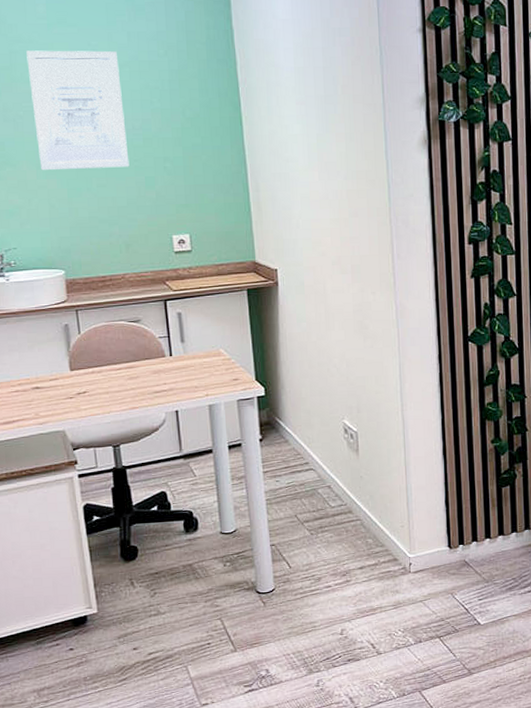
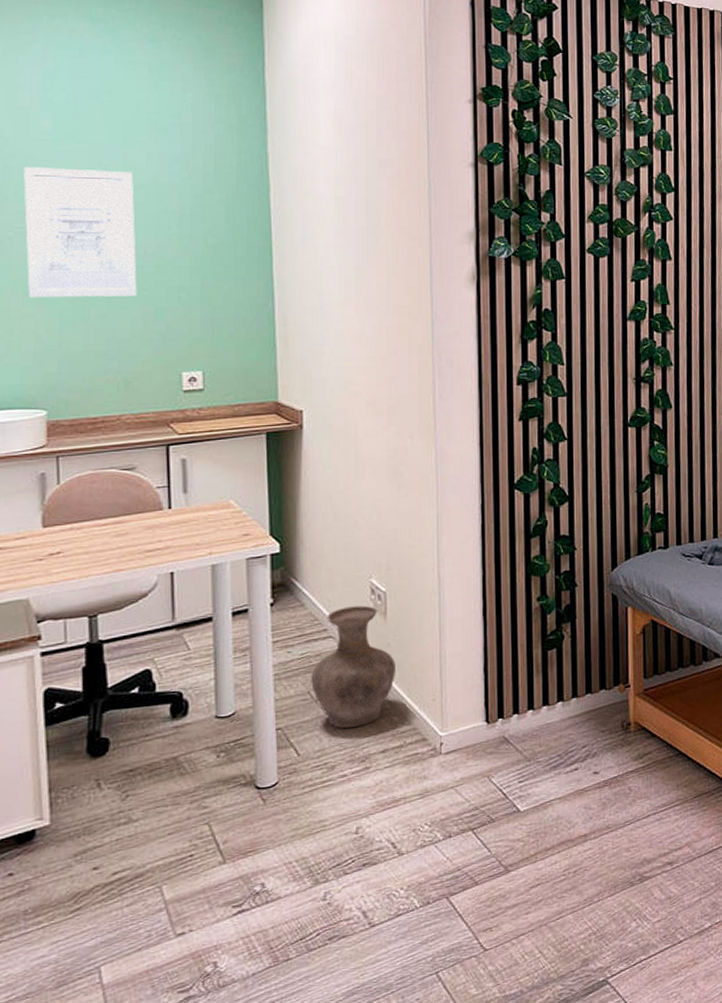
vase: none [297,443,369,547] -> present [311,605,395,729]

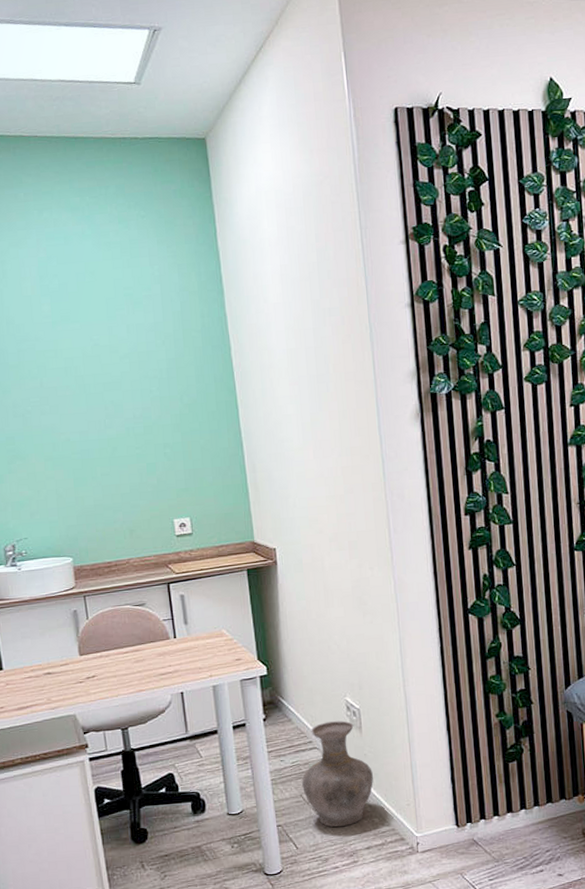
wall art: present [24,167,137,298] -> none [33,344,132,463]

